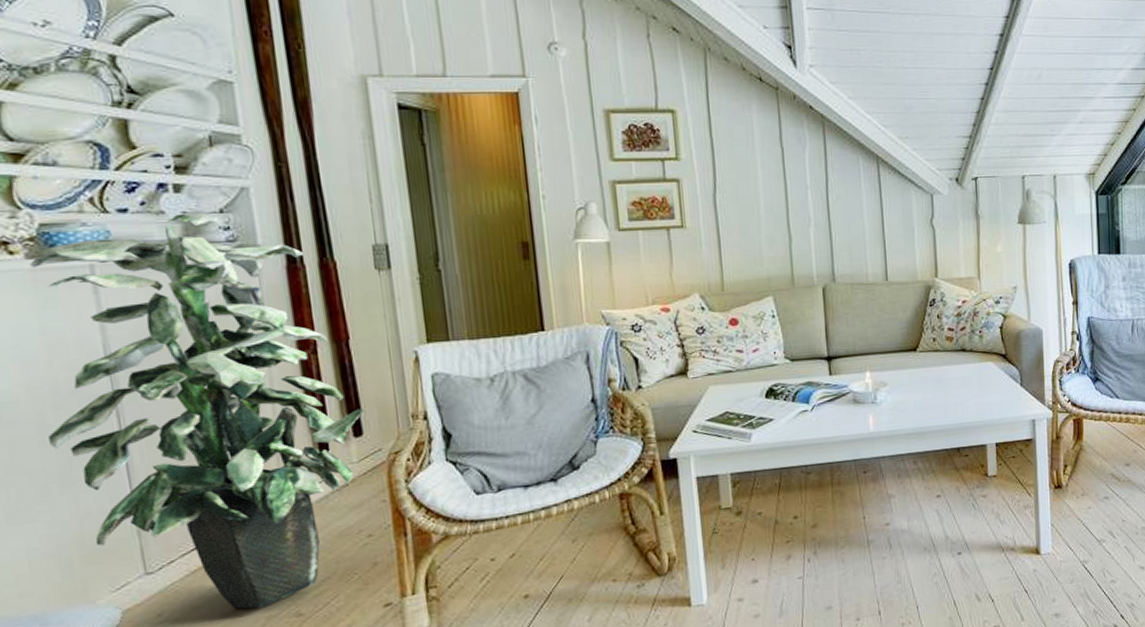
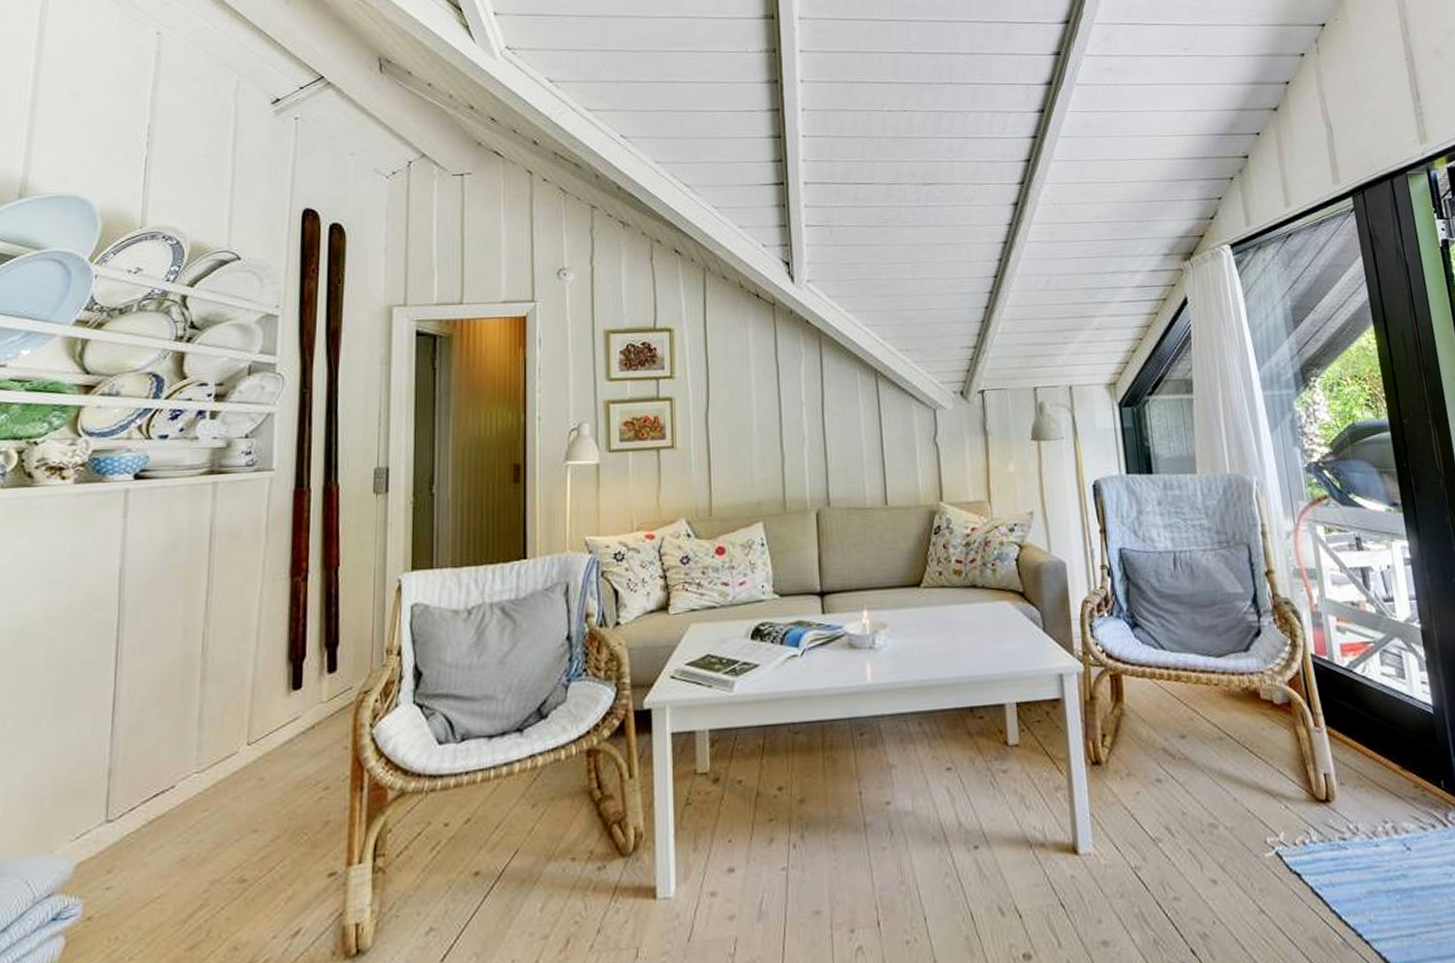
indoor plant: present [29,212,364,610] -> none [52,438,342,870]

